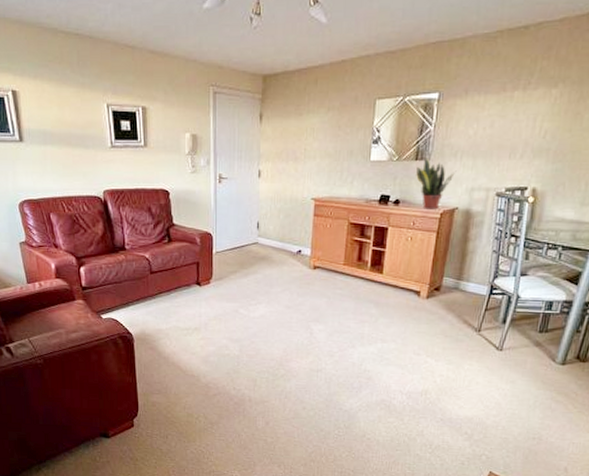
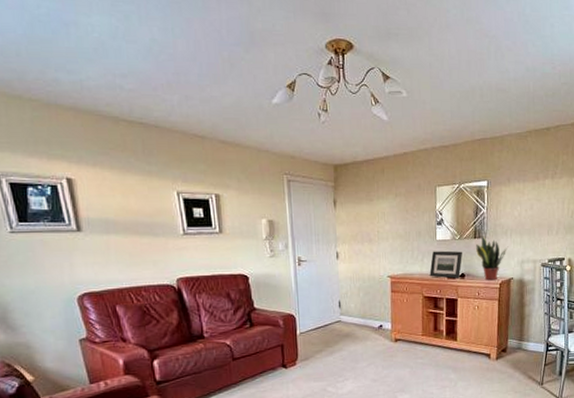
picture frame: none [358,173,399,205] -> present [429,251,462,279]

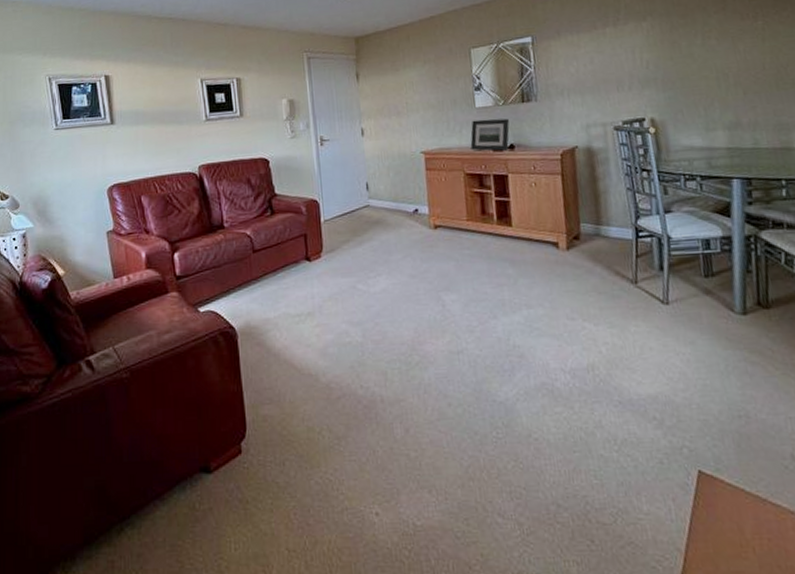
potted plant: present [476,235,508,281] -> none [525,97,567,152]

